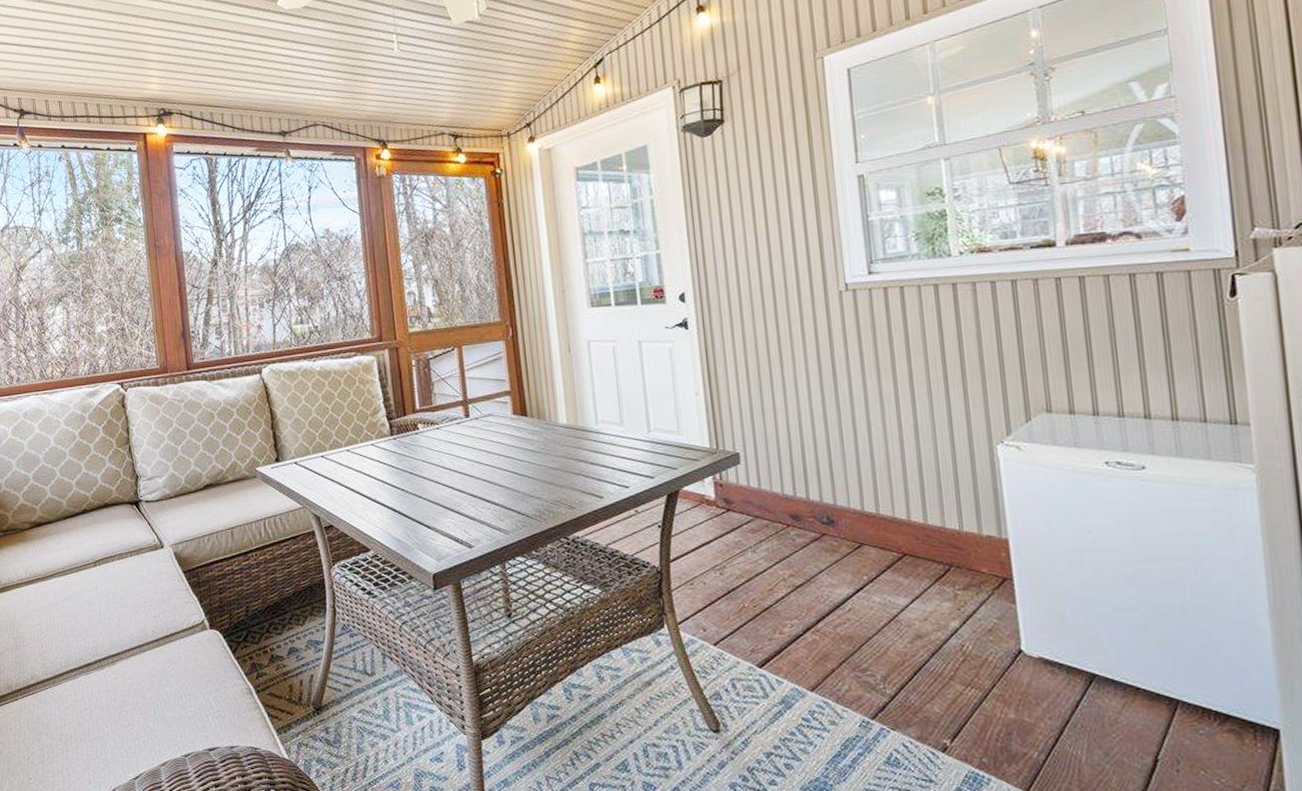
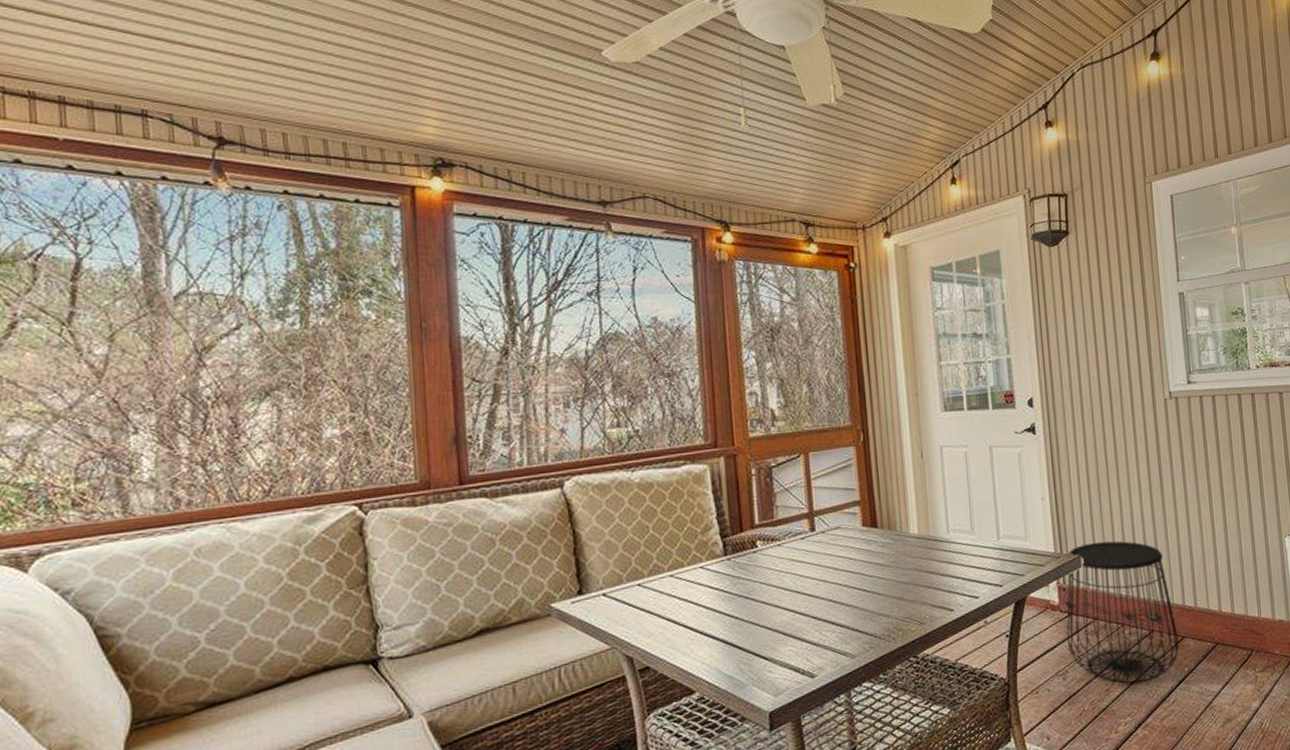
side table: none [724,439,857,586] -> present [1066,541,1179,684]

